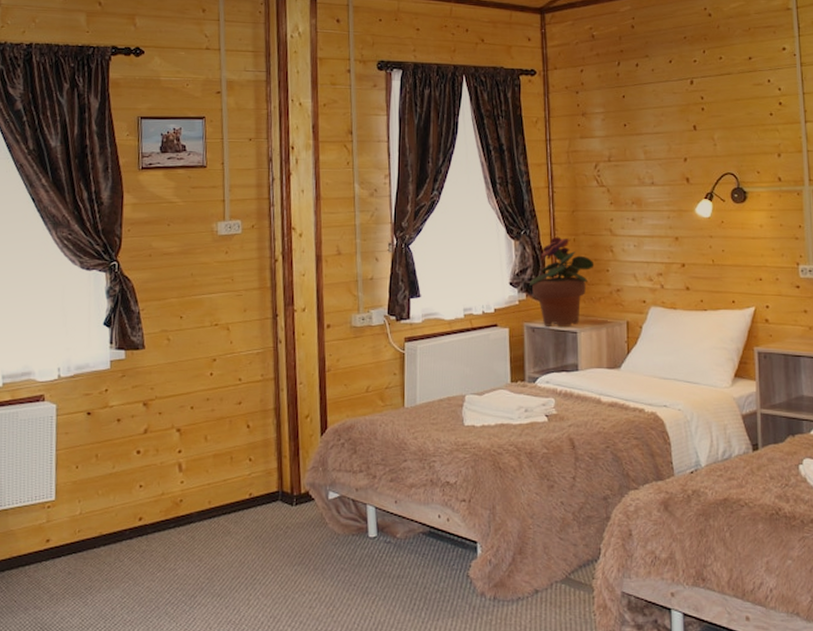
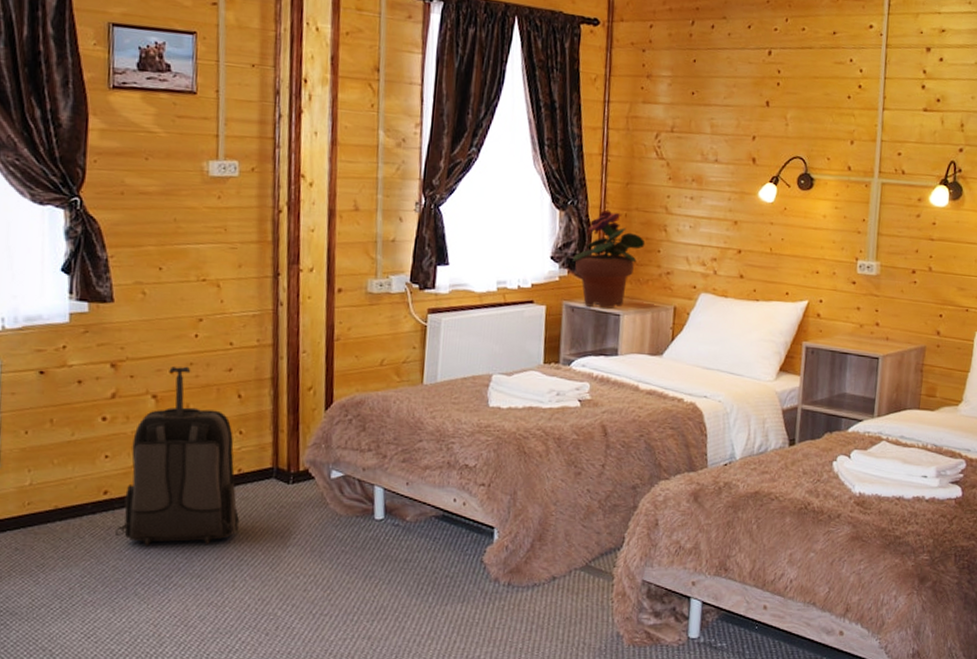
rolling backpack: none [148,401,252,568] -> present [114,366,240,547]

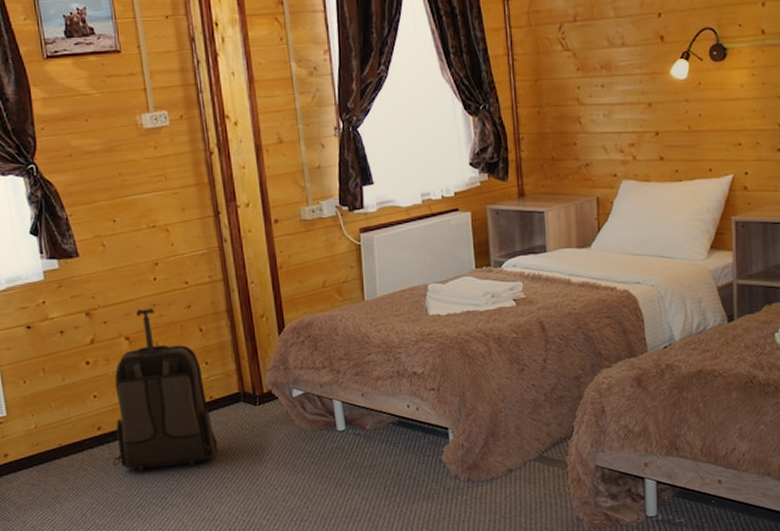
potted flower: present [572,209,645,309] -> none [490,109,561,208]

